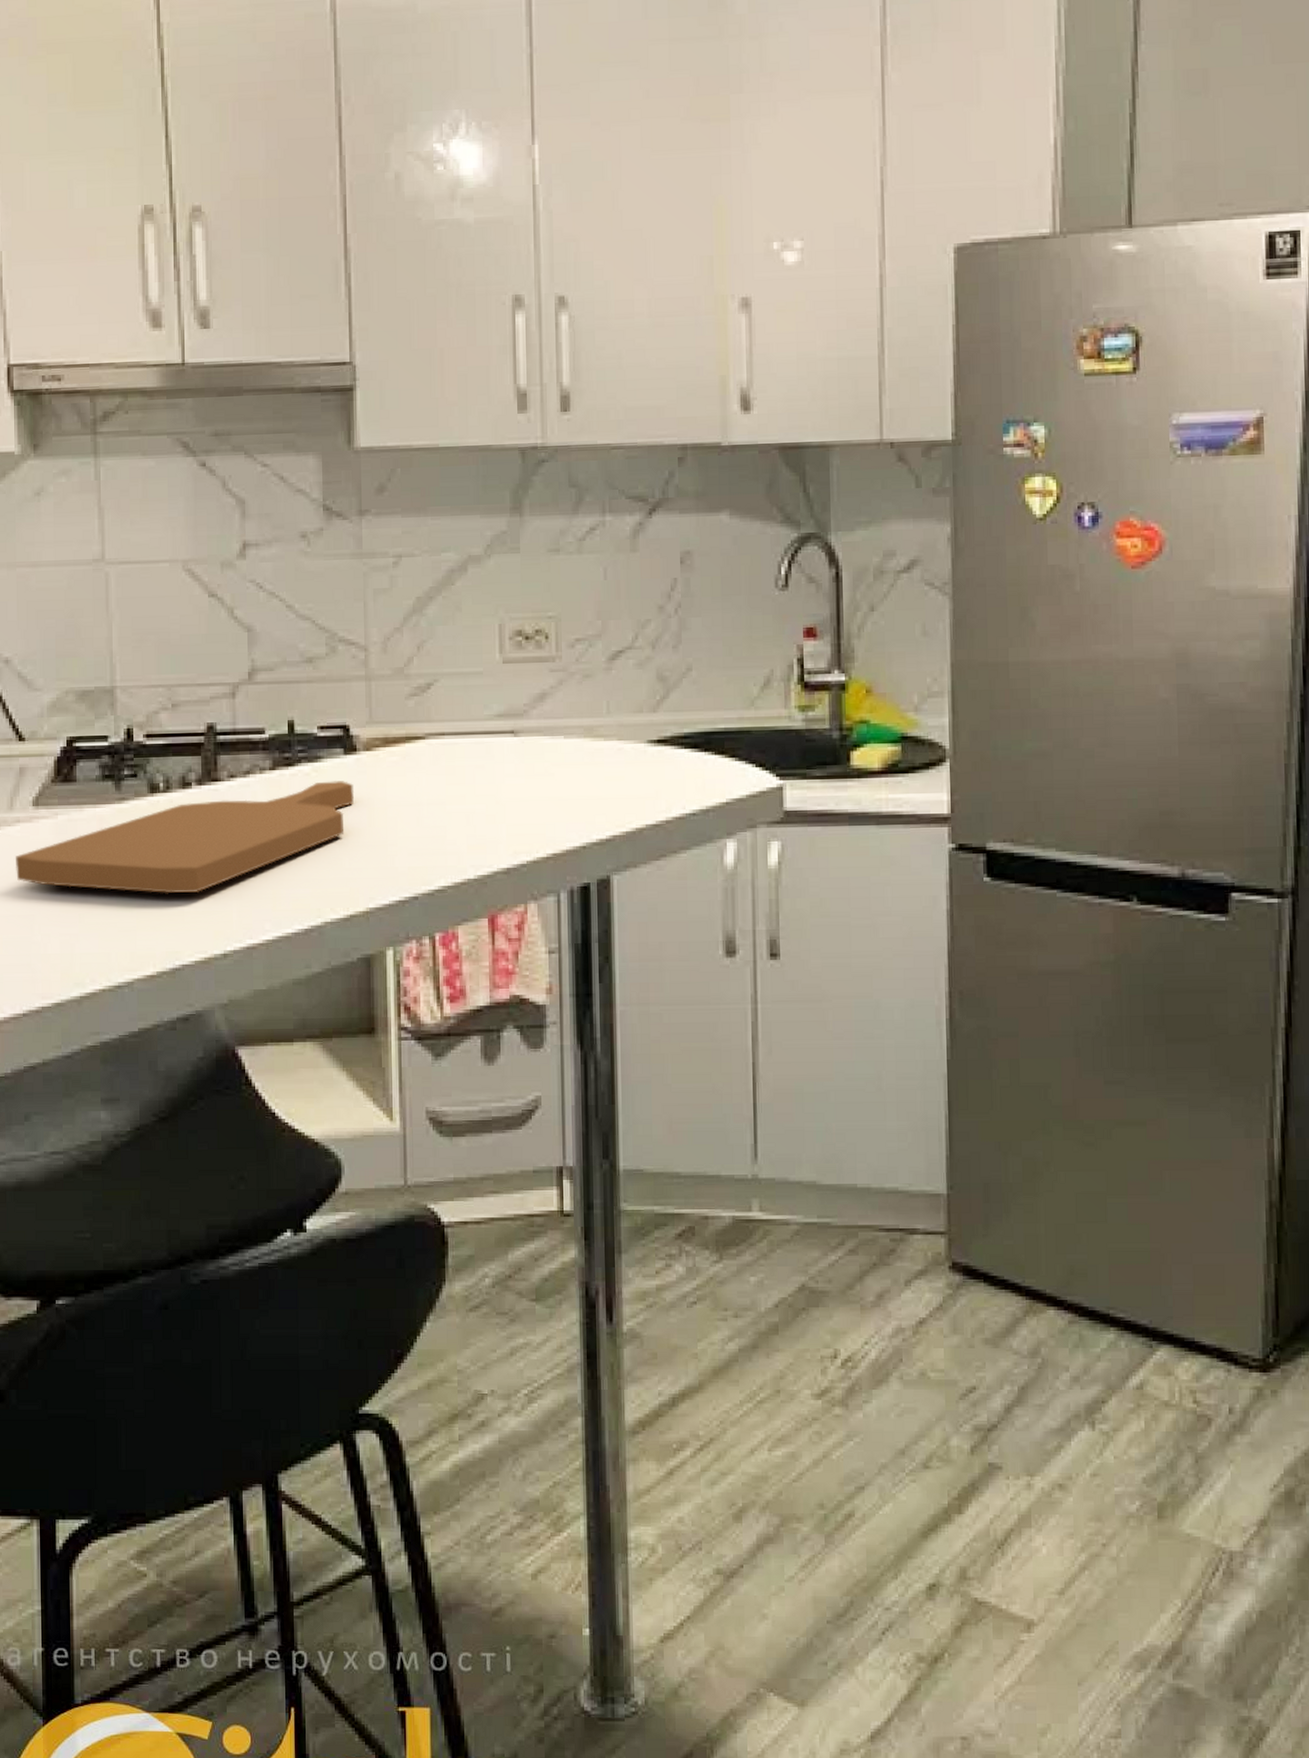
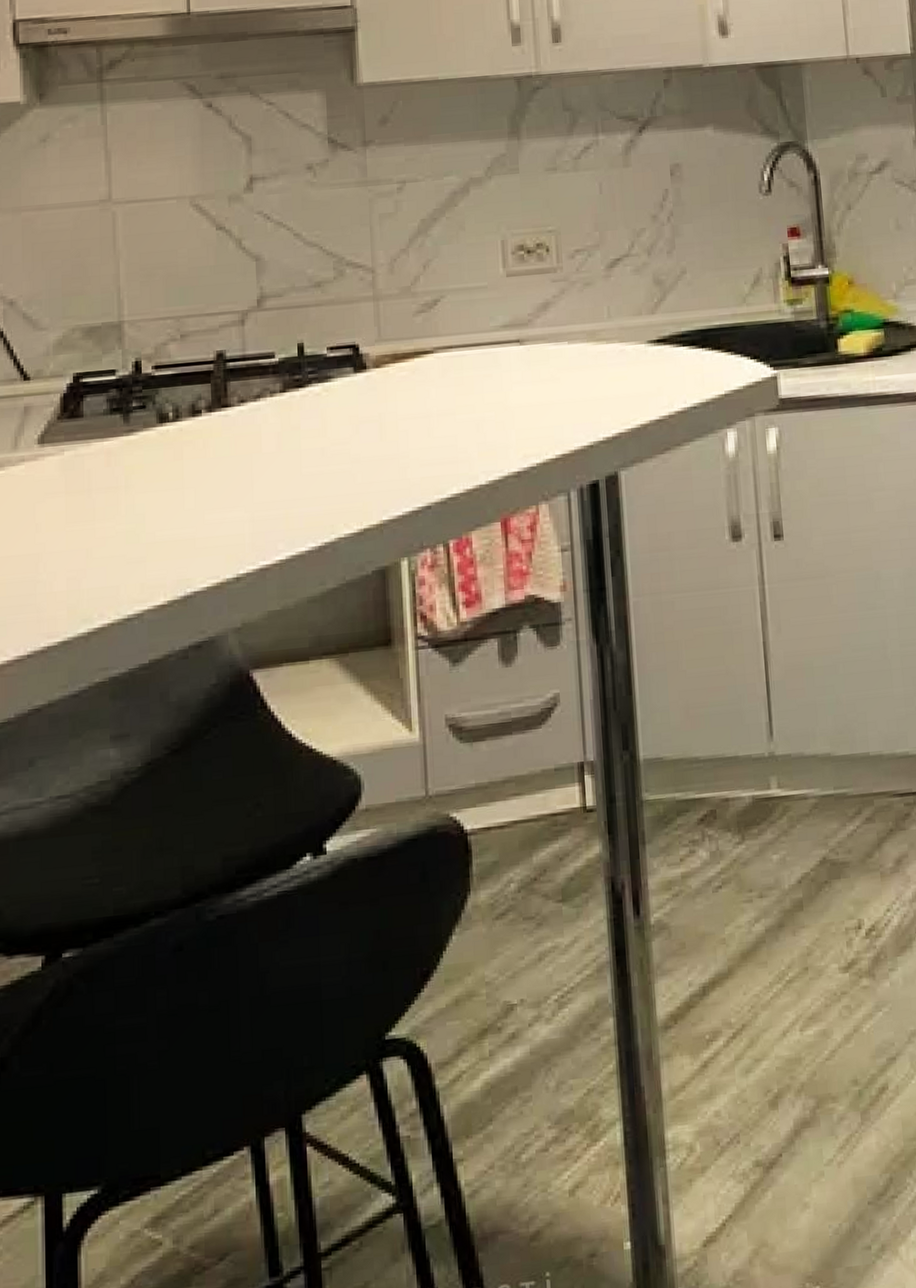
cutting board: present [16,781,354,894] -> none [20,398,365,523]

